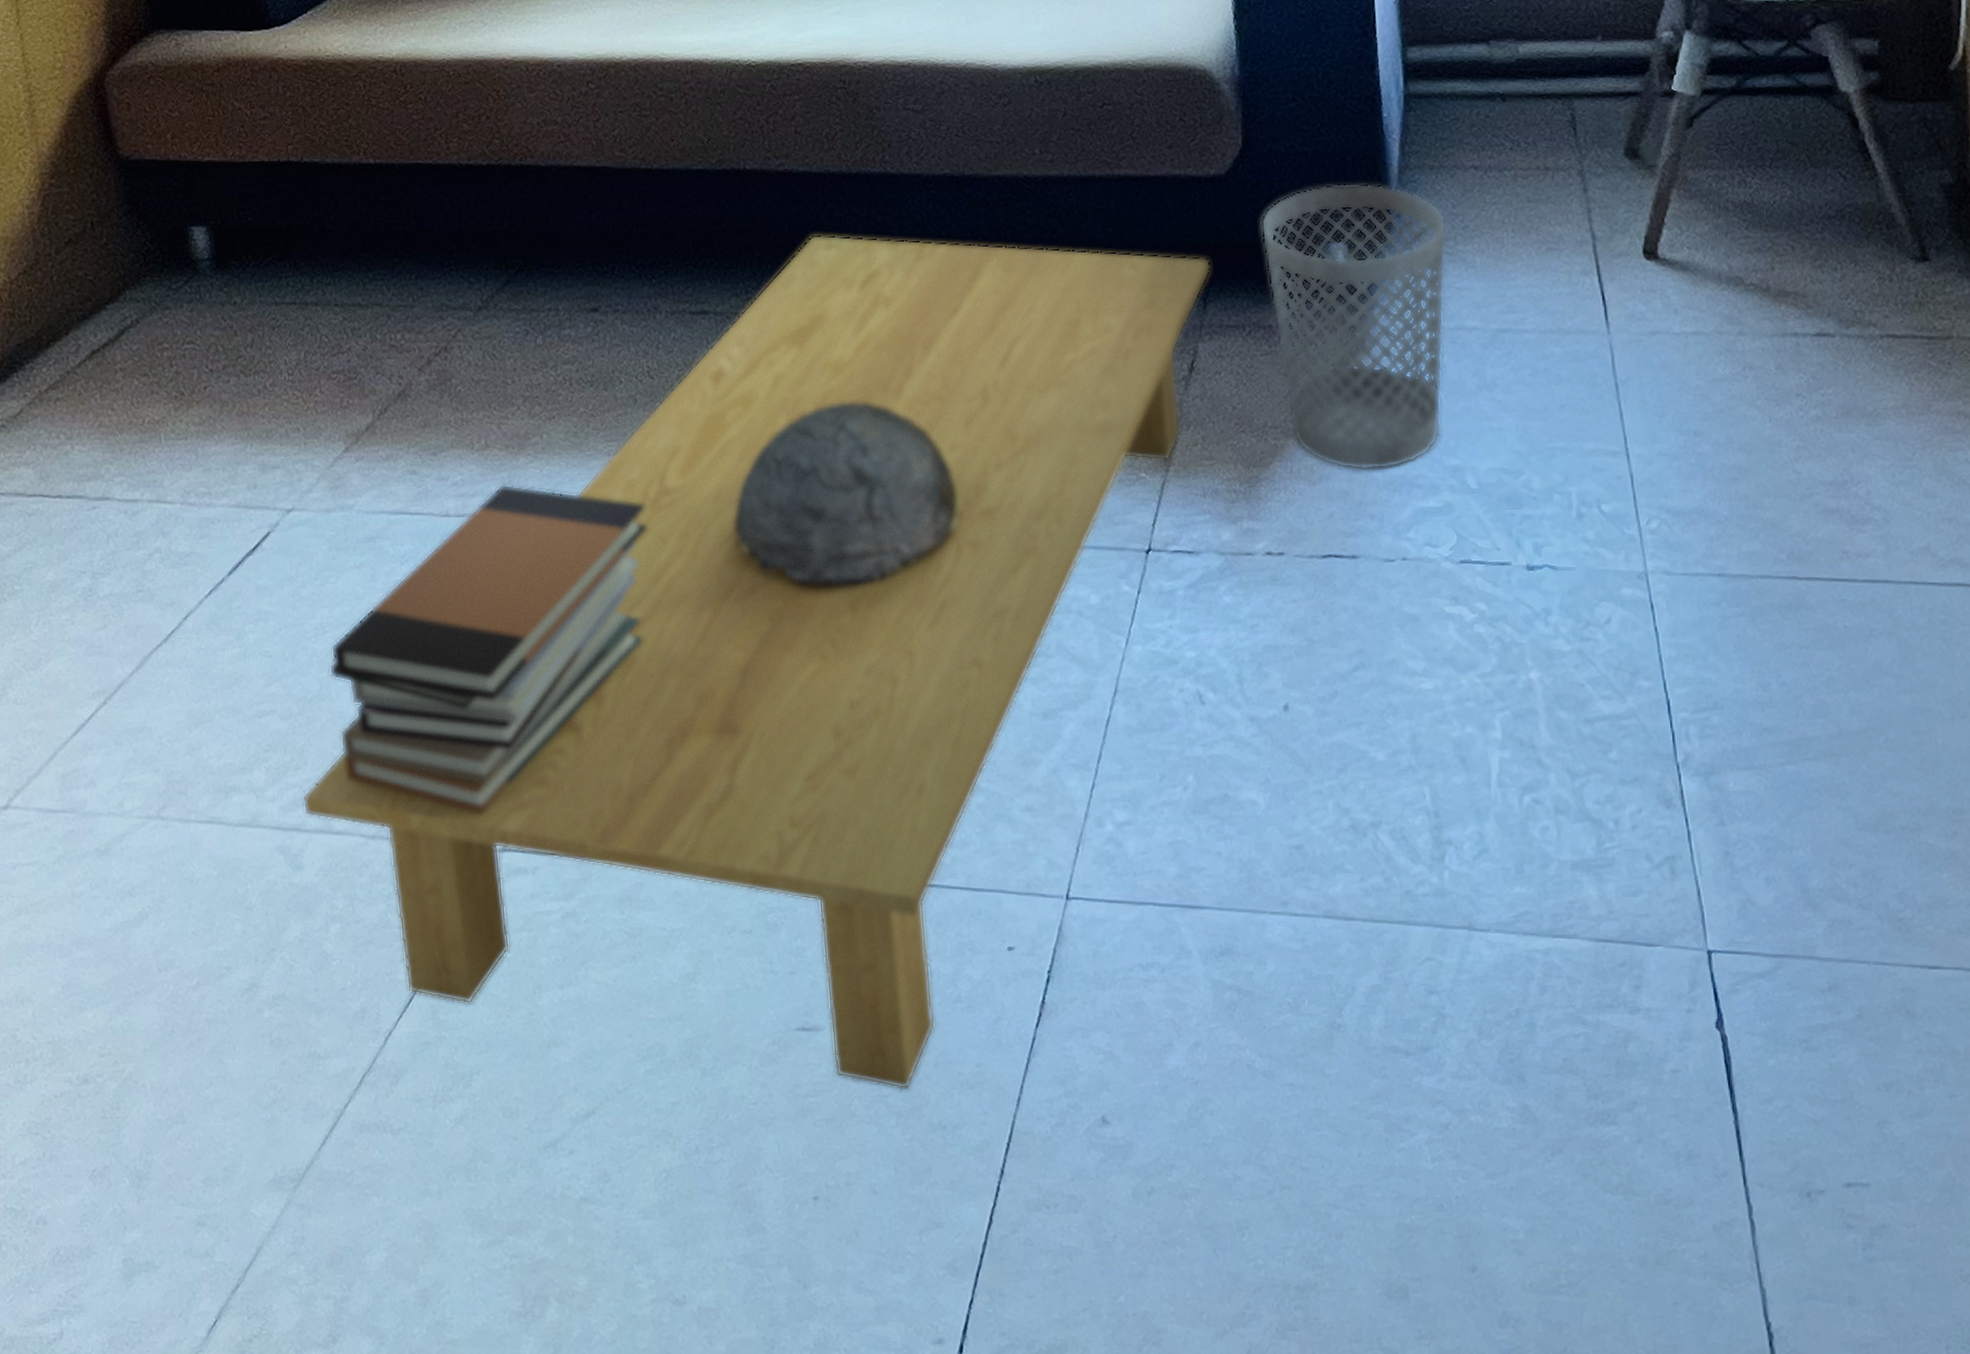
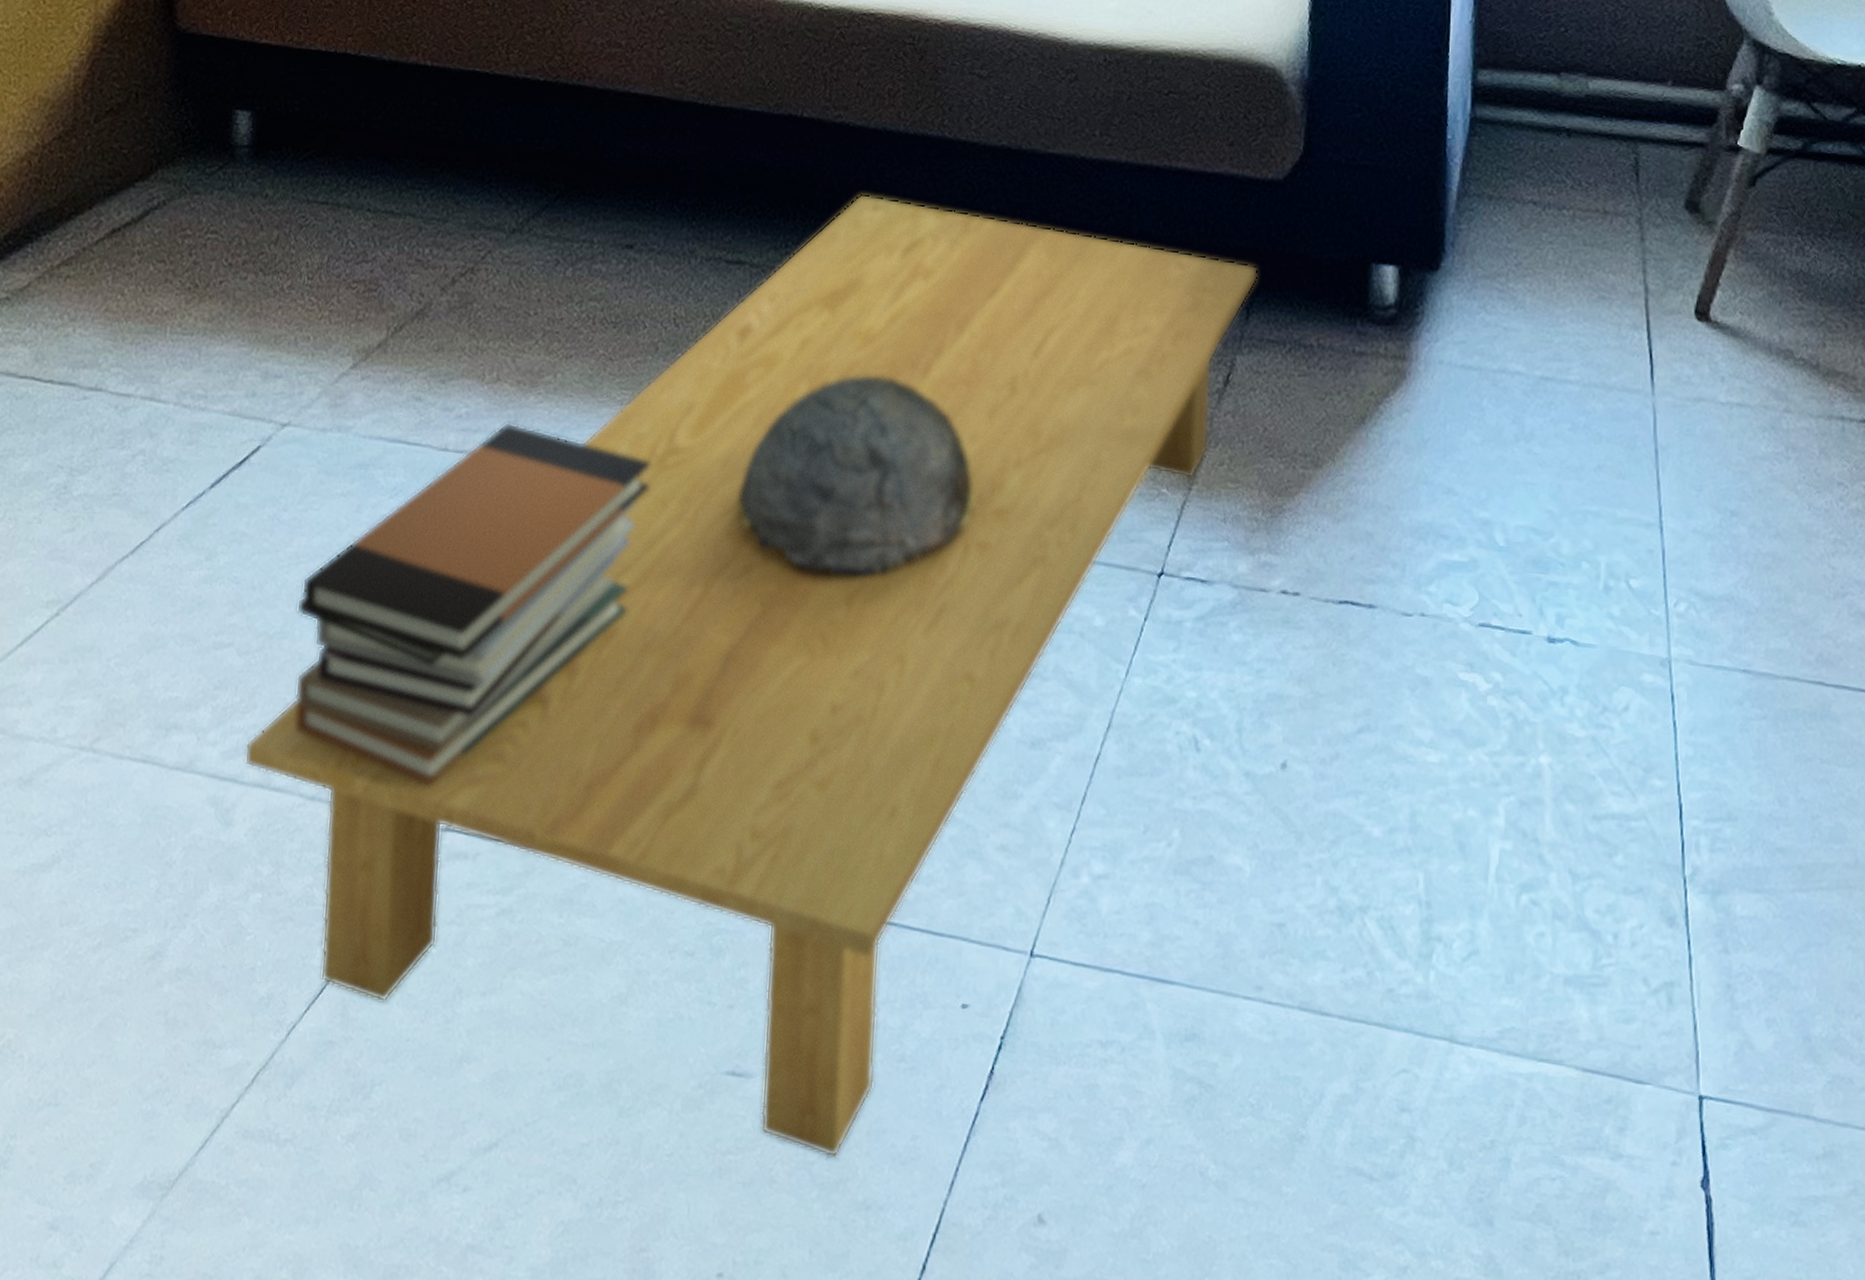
wastebasket: present [1261,183,1447,470] -> none [1313,203,1500,515]

